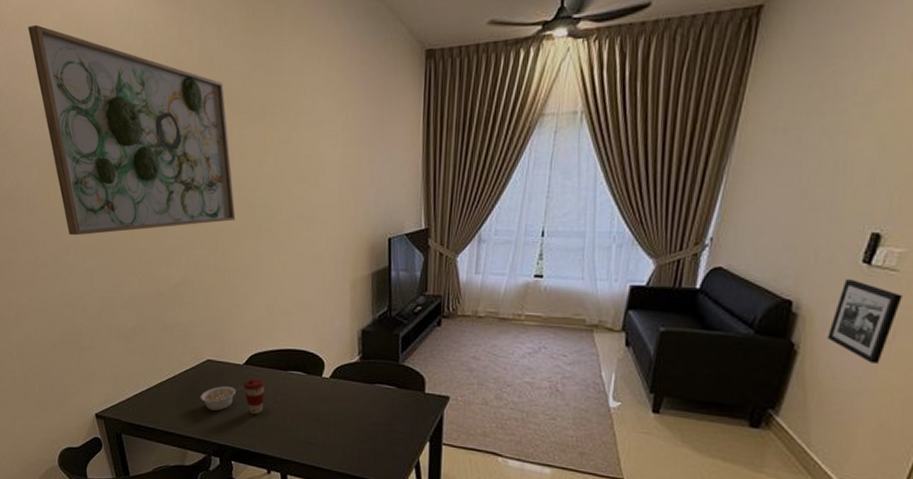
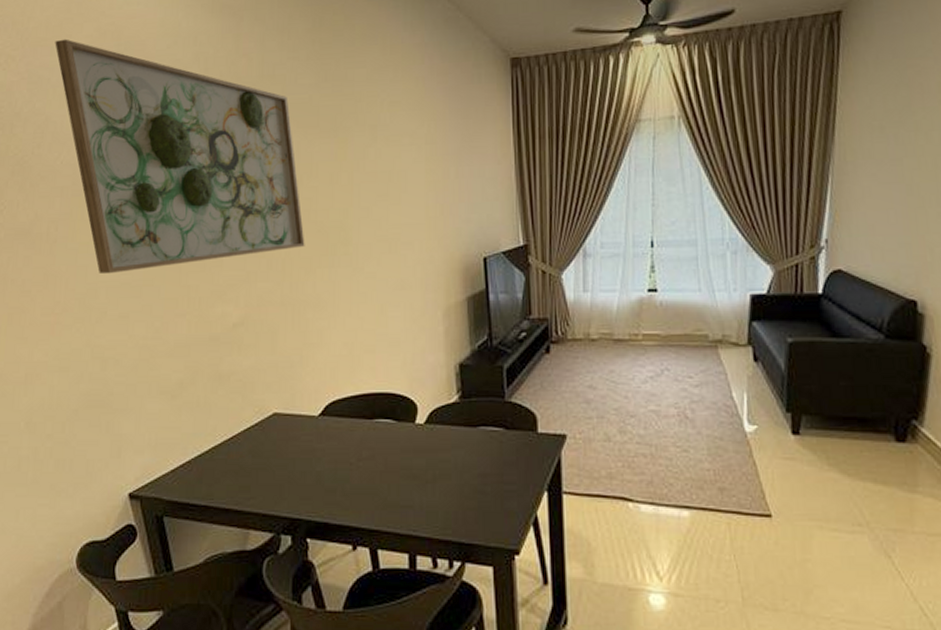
legume: present [200,386,243,411] -> none [265,443,319,476]
coffee cup: present [243,379,265,414] -> none [319,433,346,476]

